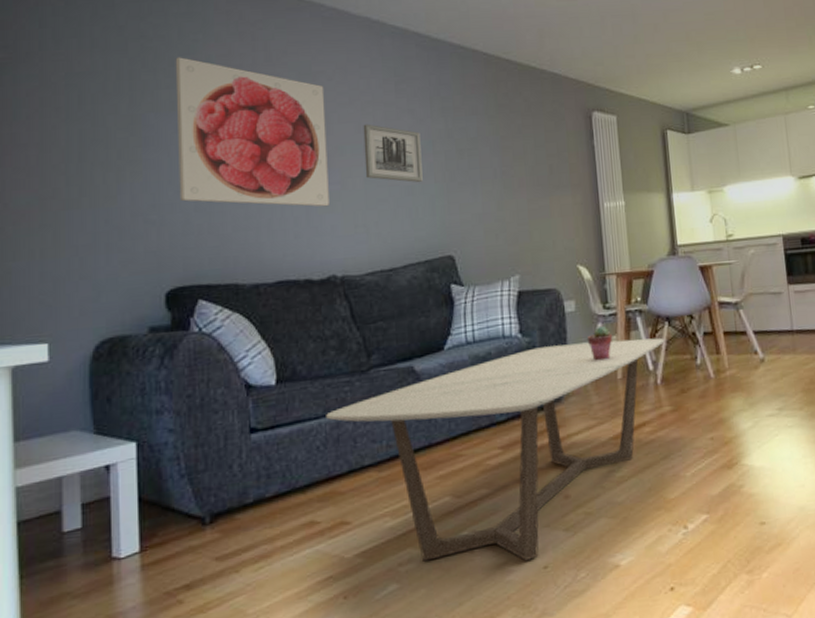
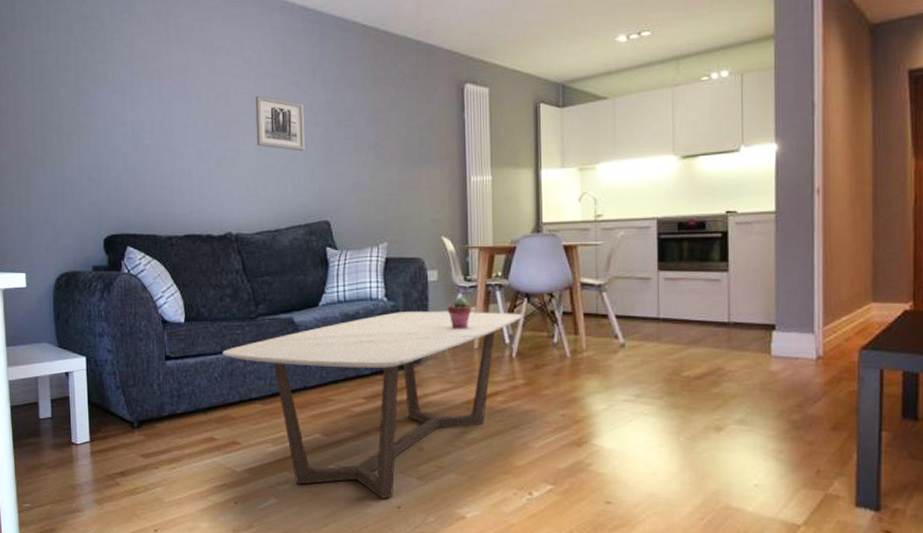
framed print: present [175,57,329,207] -> none [107,35,227,171]

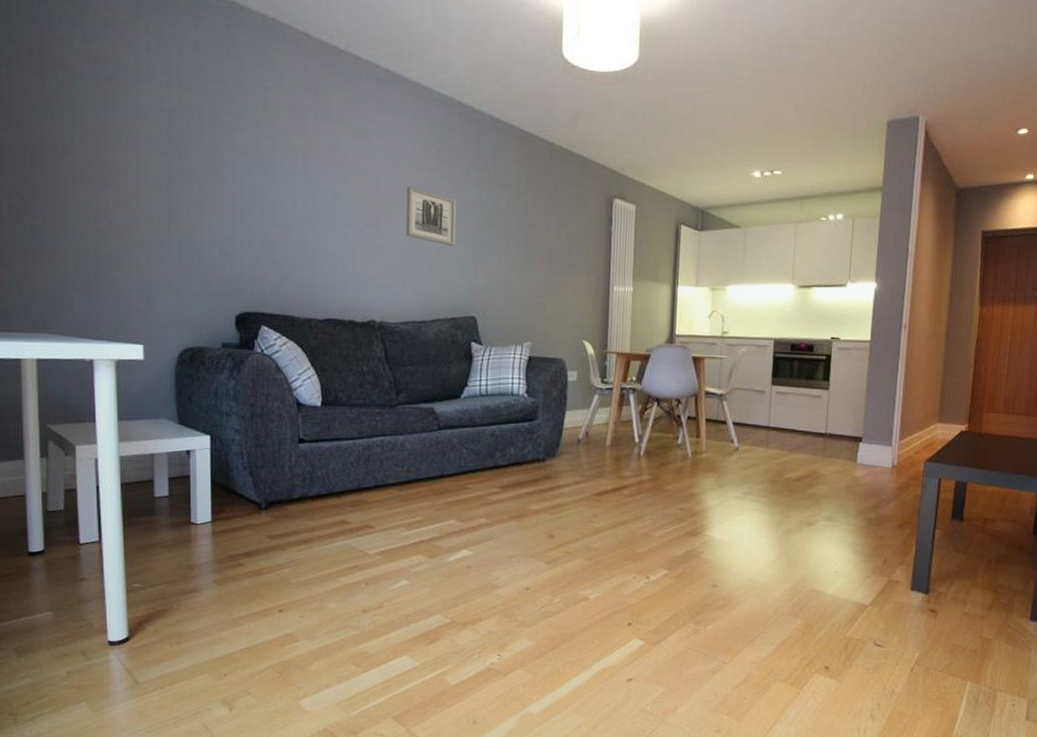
coffee table: present [222,311,523,499] -> none [360,408,652,581]
potted succulent: present [447,296,472,329] -> none [583,397,607,428]

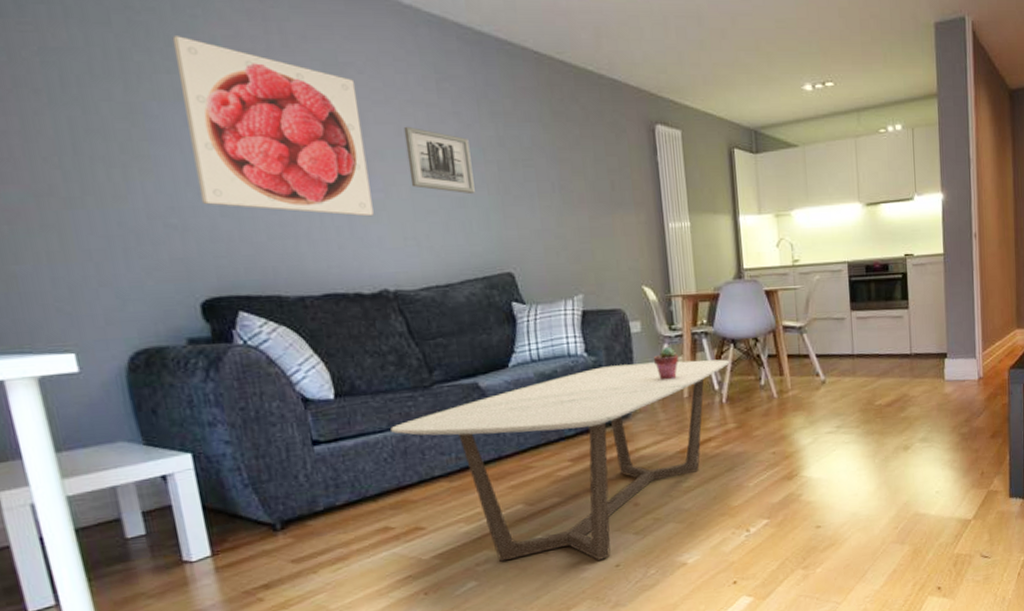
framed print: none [248,103,375,258] -> present [172,36,374,217]
coffee table: none [360,408,652,581] -> present [391,359,730,562]
potted succulent: none [583,397,607,428] -> present [653,346,680,380]

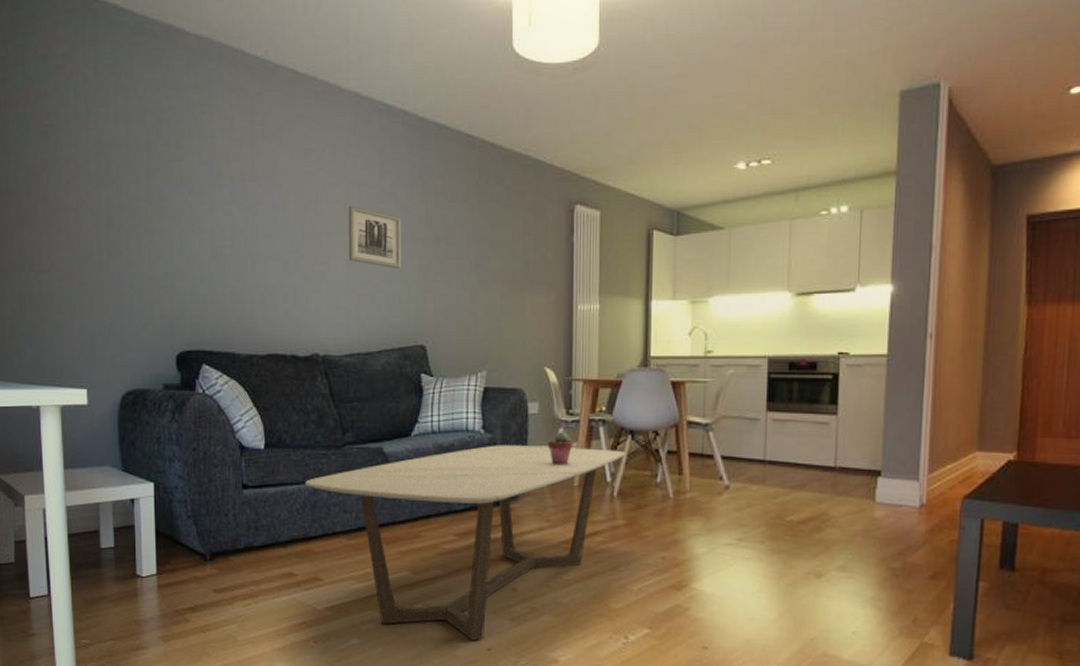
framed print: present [172,36,374,217] -> none [185,129,315,287]

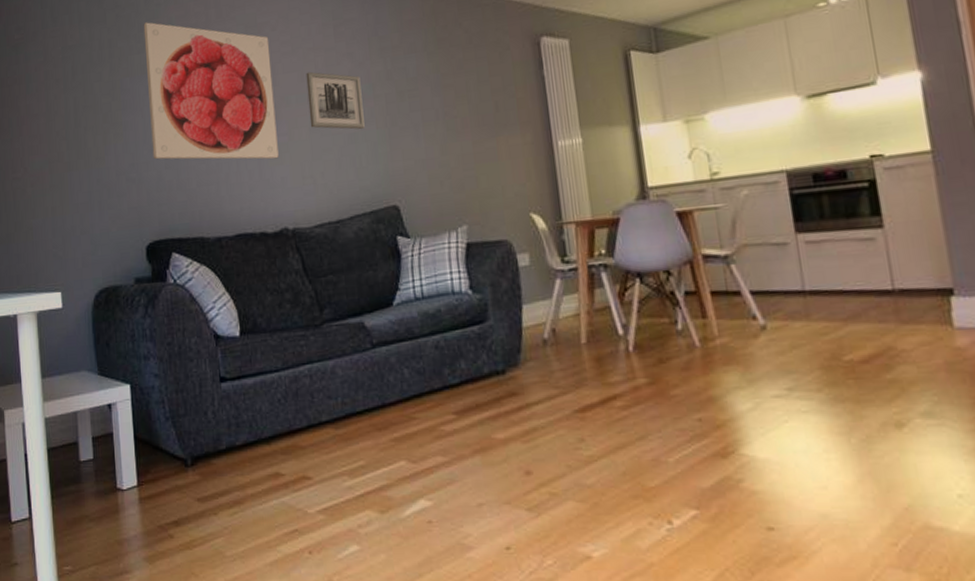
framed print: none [185,129,315,287] -> present [143,22,279,160]
coffee table: present [305,445,626,640] -> none [285,297,636,538]
potted succulent: present [547,431,574,466] -> none [544,282,575,322]

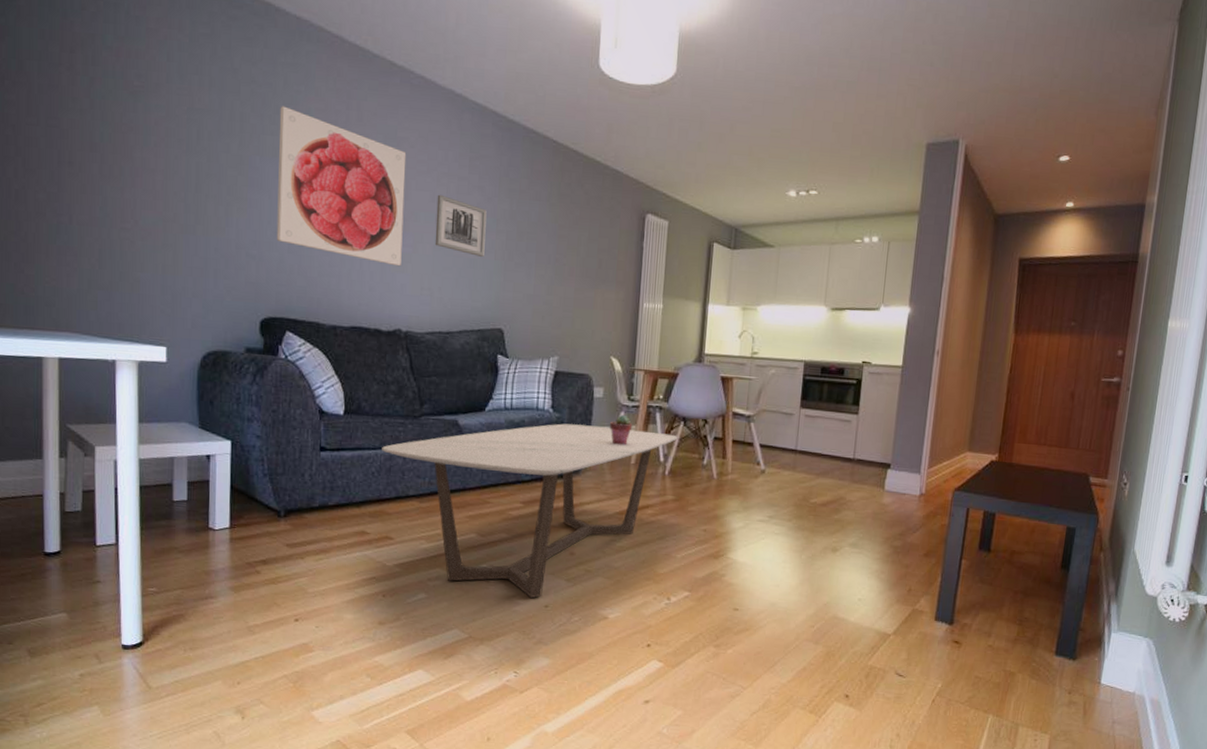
coffee table: none [285,297,636,538] -> present [382,423,678,598]
potted succulent: none [544,282,575,322] -> present [609,414,633,446]

